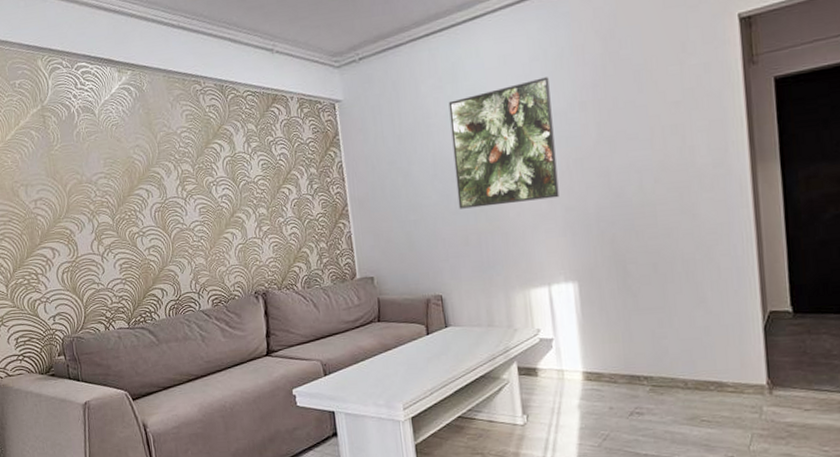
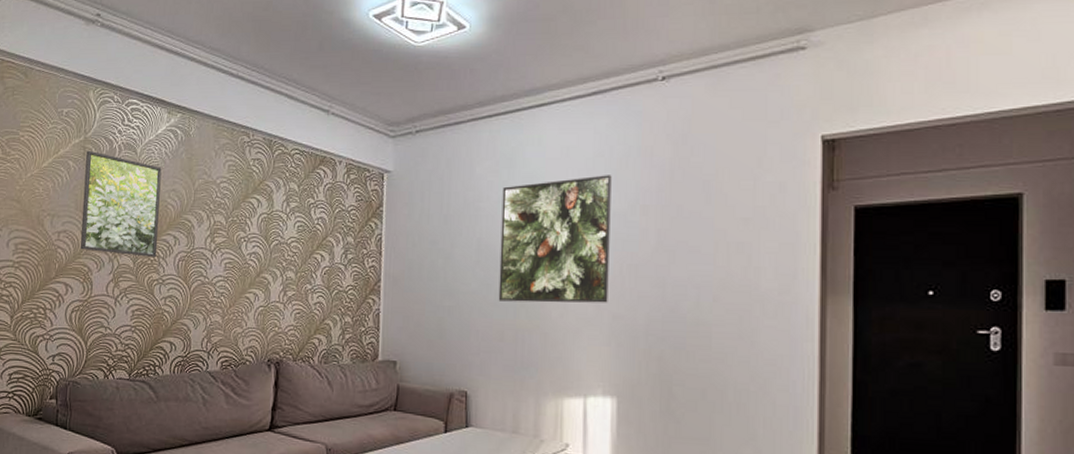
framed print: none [46,118,133,215] -> present [80,150,162,258]

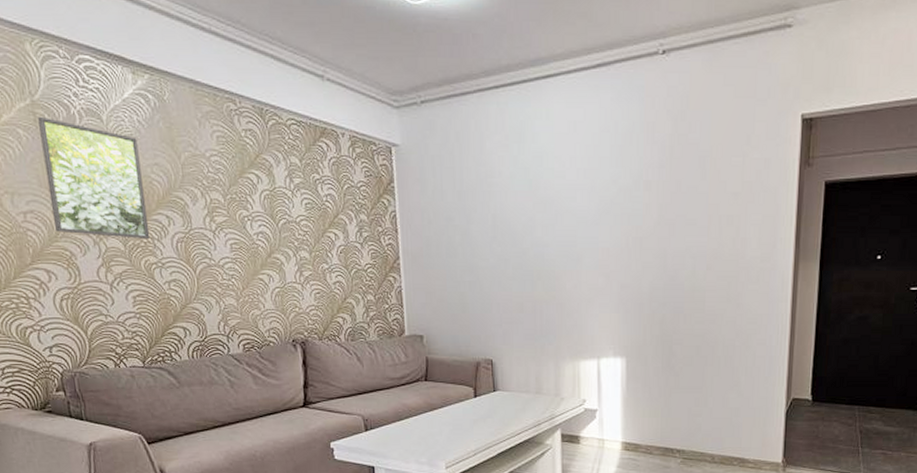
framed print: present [498,175,612,303] -> none [514,150,617,275]

